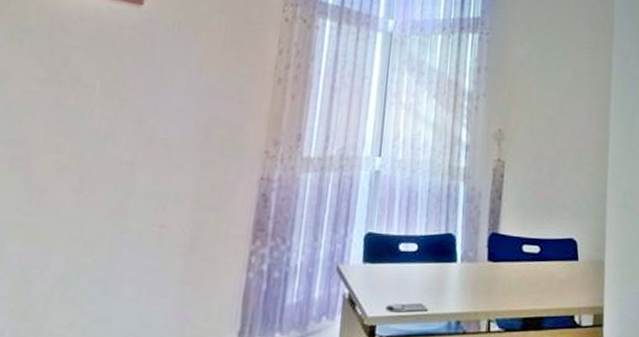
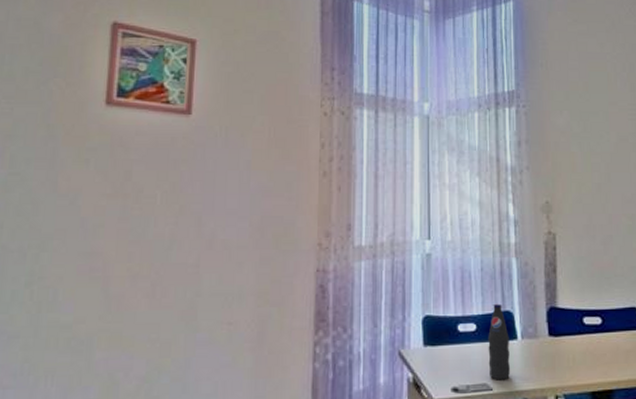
bottle: none [426,225,449,302] -> present [488,303,510,380]

